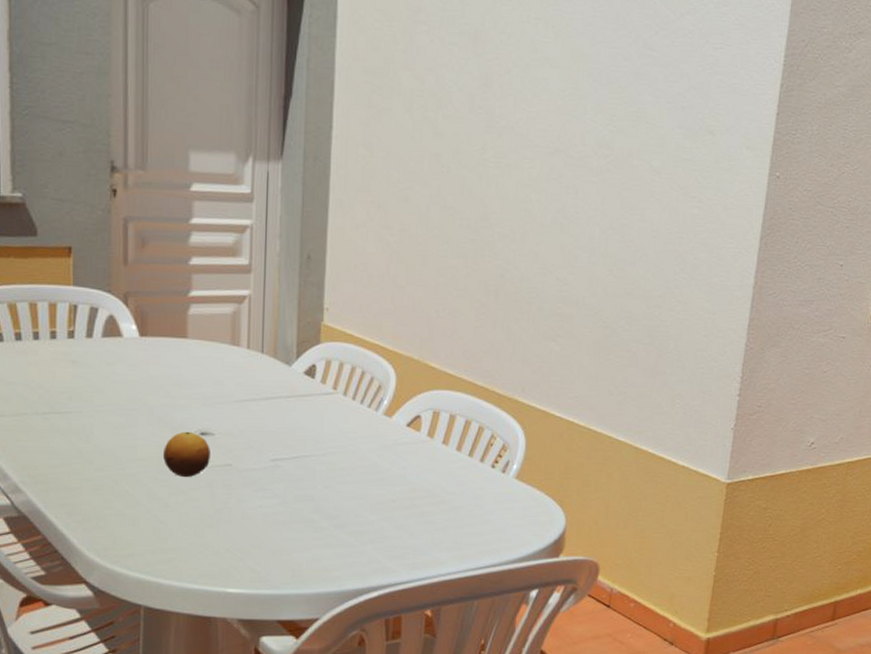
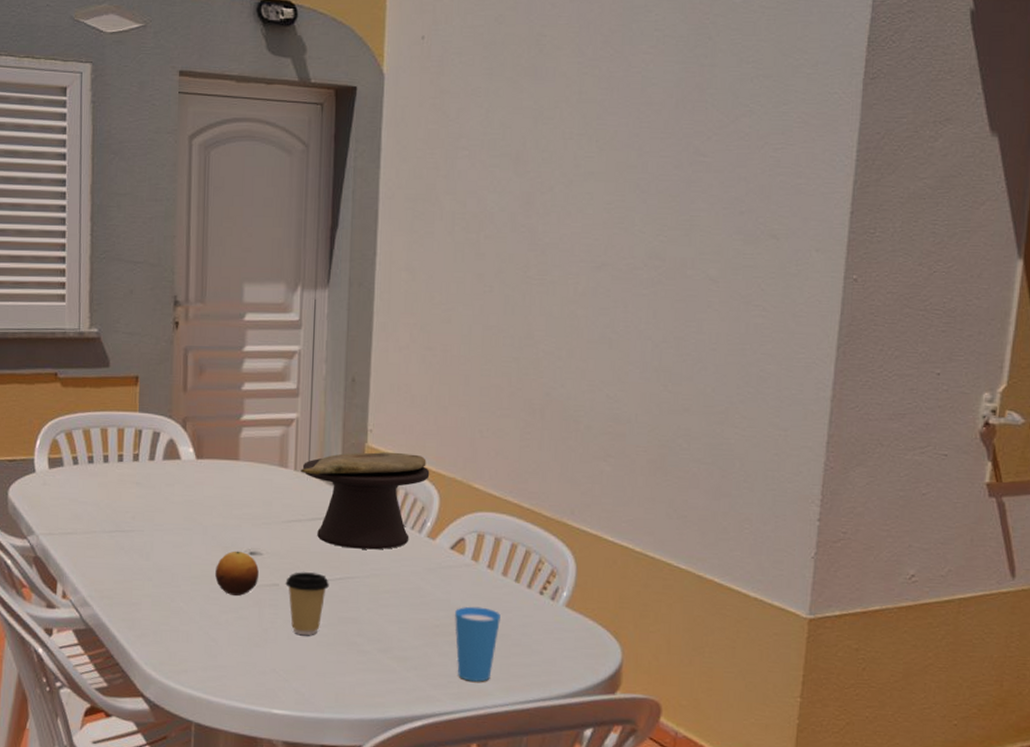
coffee cup: none [239,451,285,514] -> present [285,572,329,635]
decorative bowl: none [254,330,387,428] -> present [301,451,430,550]
cup: none [410,481,454,552] -> present [455,606,501,682]

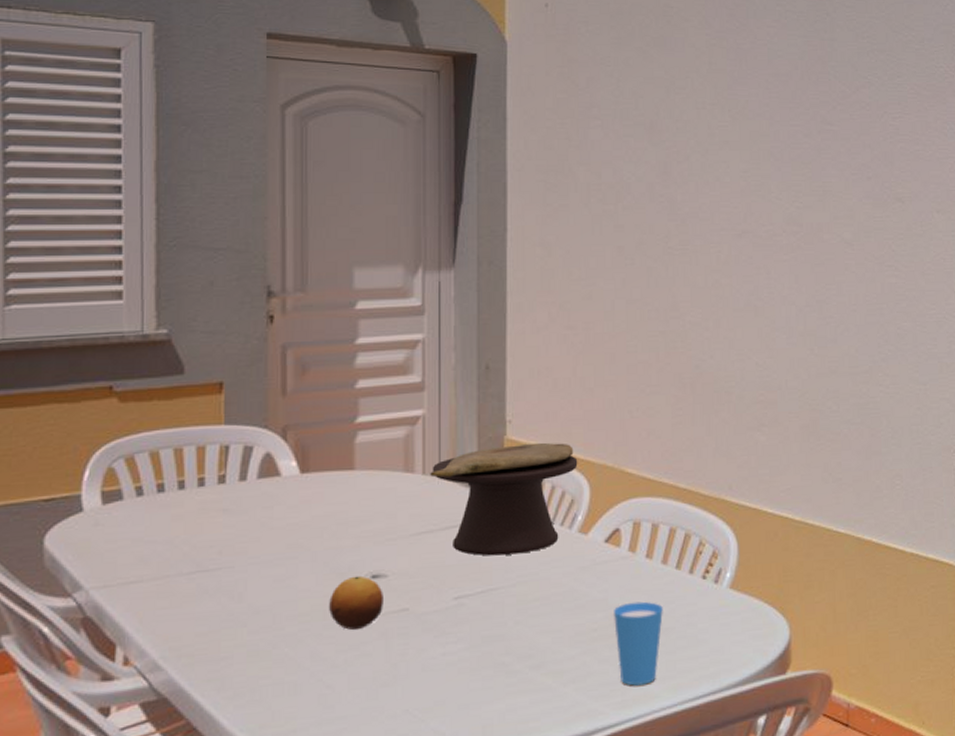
coffee cup: present [285,572,329,635] -> none [417,589,469,664]

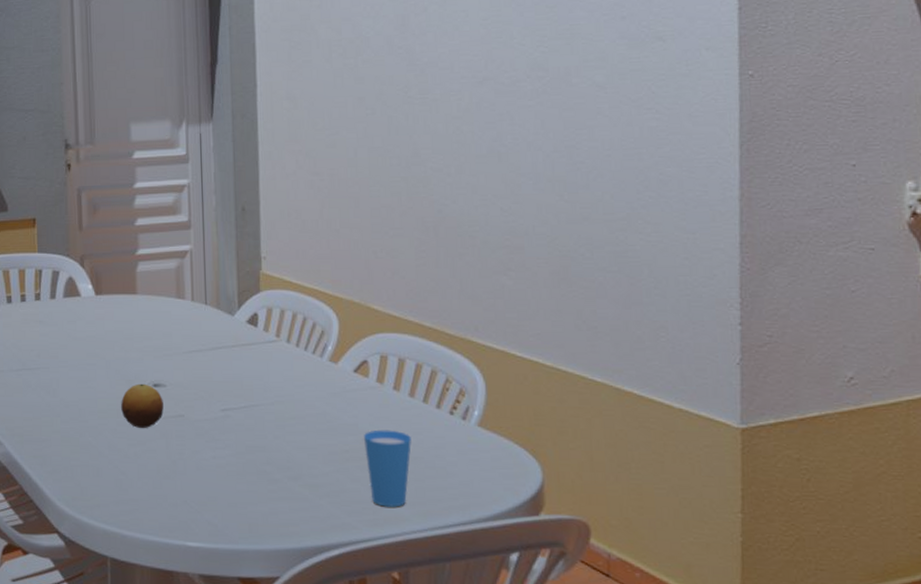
decorative bowl: present [430,442,578,556] -> none [198,278,327,376]

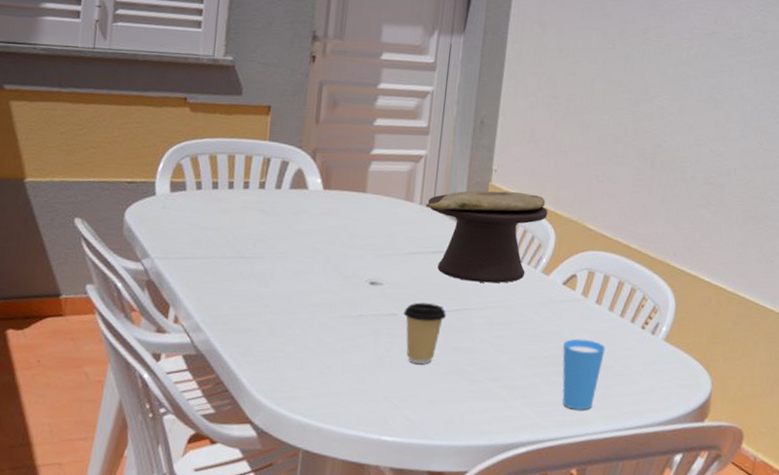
fruit: present [121,383,164,428] -> none [334,280,378,324]
coffee cup: none [191,402,234,465] -> present [403,302,446,364]
decorative bowl: none [198,278,327,376] -> present [426,190,548,283]

